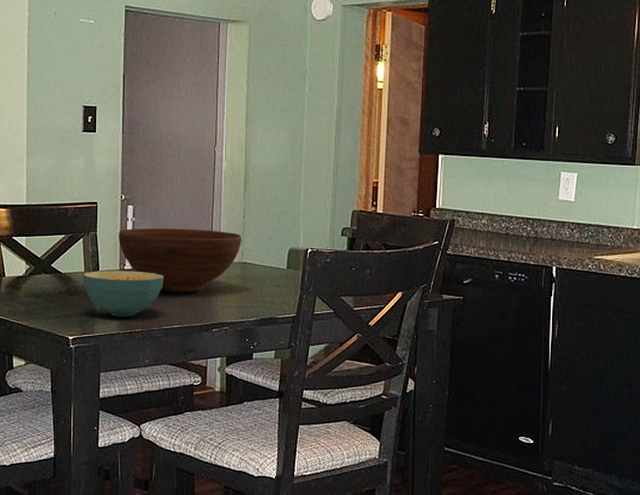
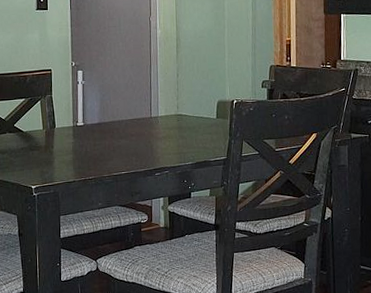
cereal bowl: present [82,270,164,317] -> none [41,126,111,167]
fruit bowl: present [119,229,241,292] -> none [71,88,177,143]

